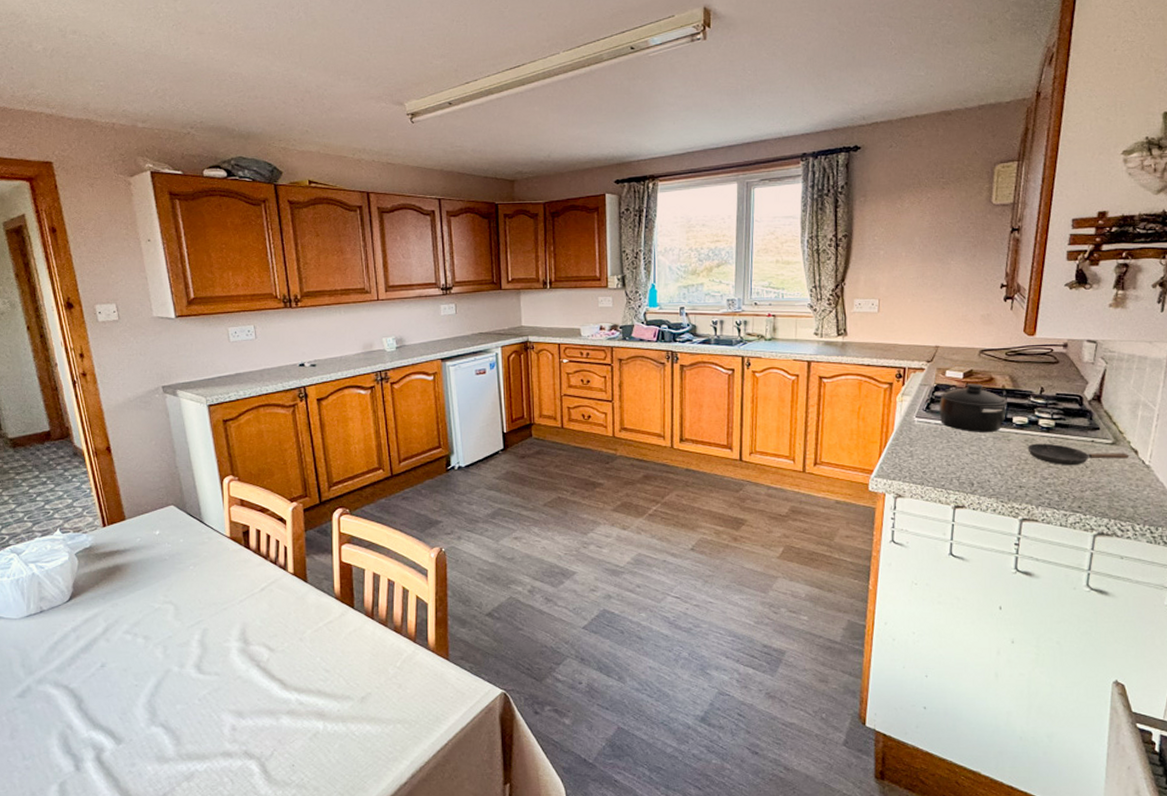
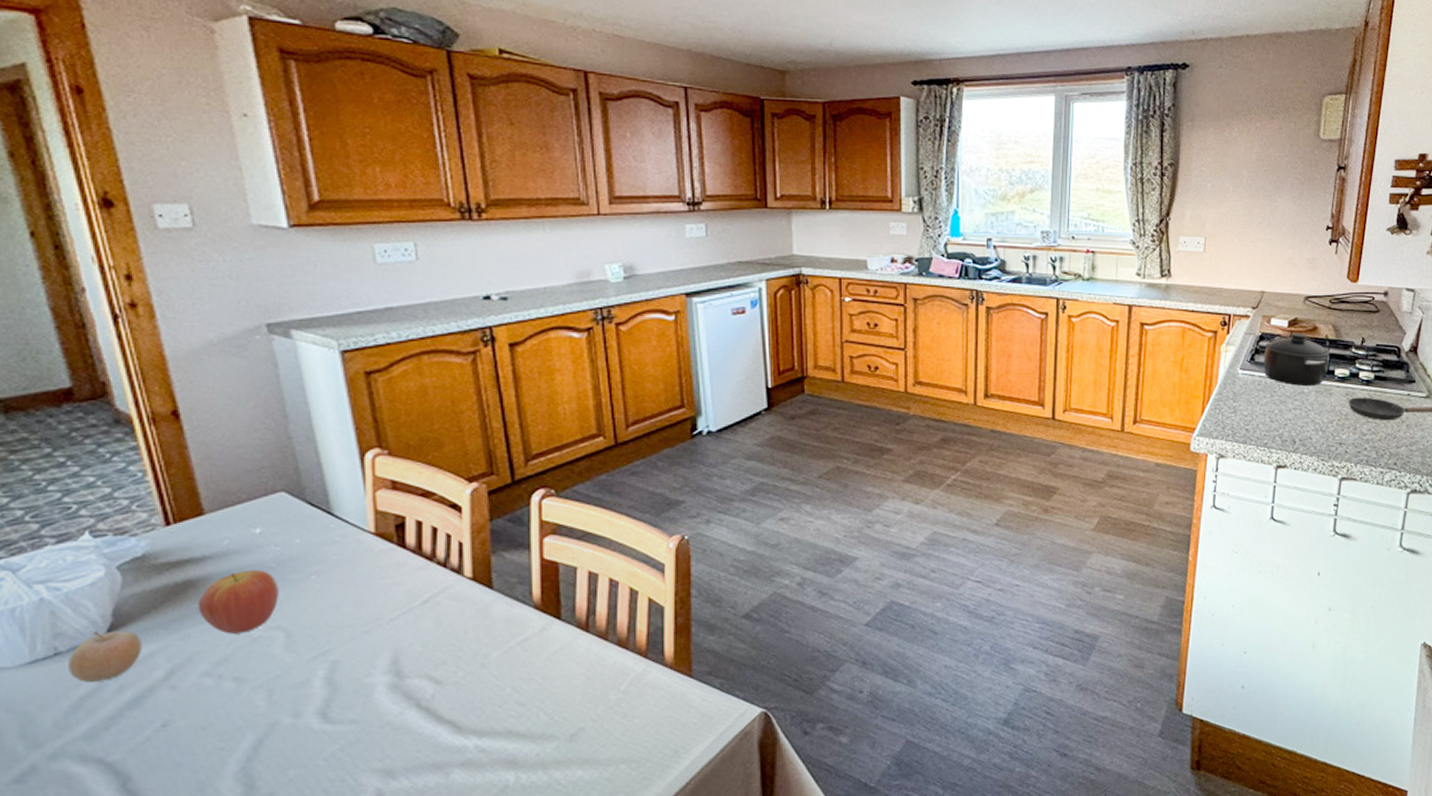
fruit: none [48,598,90,632] -> present [68,631,142,682]
fruit: none [122,559,170,605] -> present [197,569,279,634]

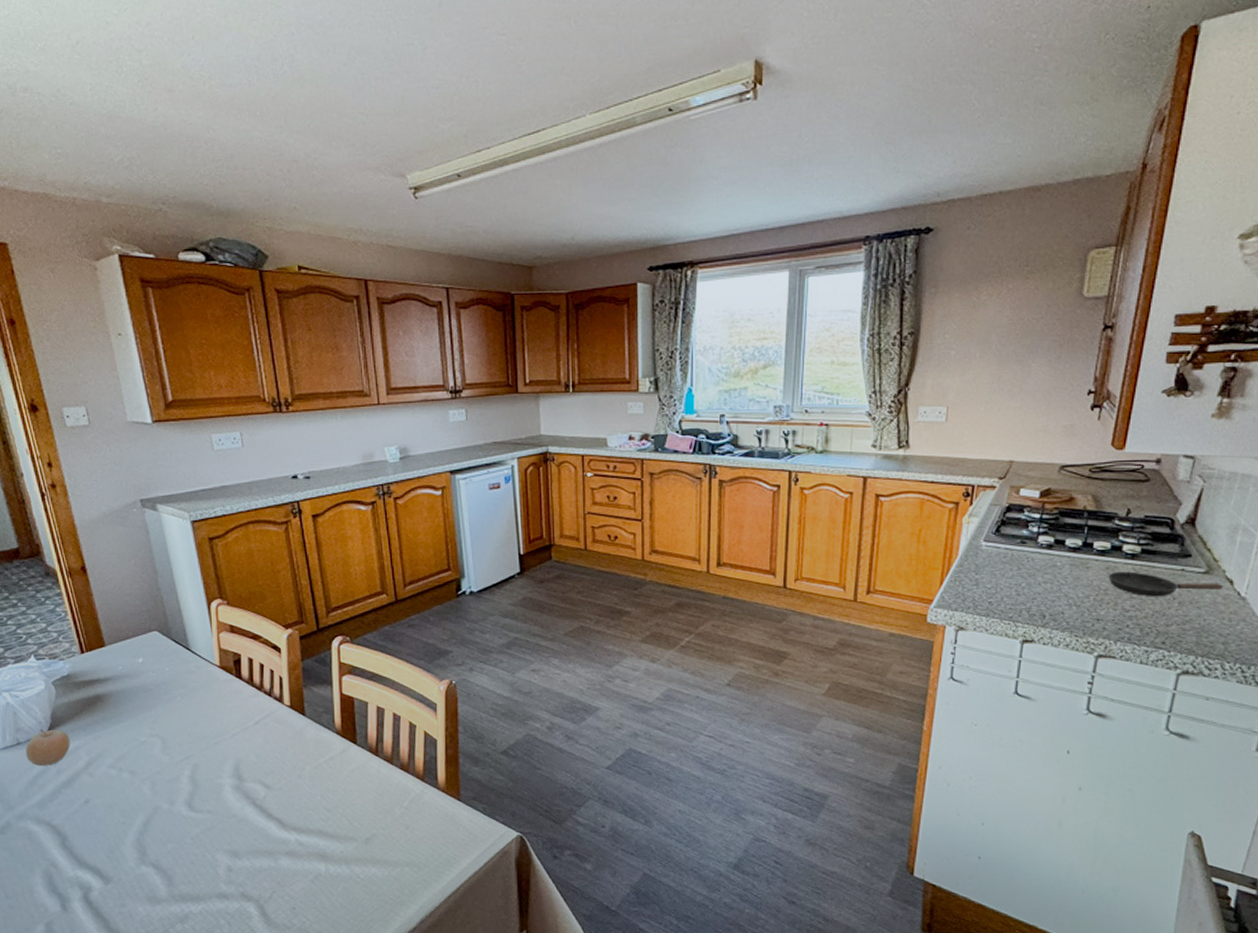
fruit: present [197,569,279,634] -> none [103,689,156,738]
saucepan: present [1263,332,1331,386] -> none [1010,503,1089,559]

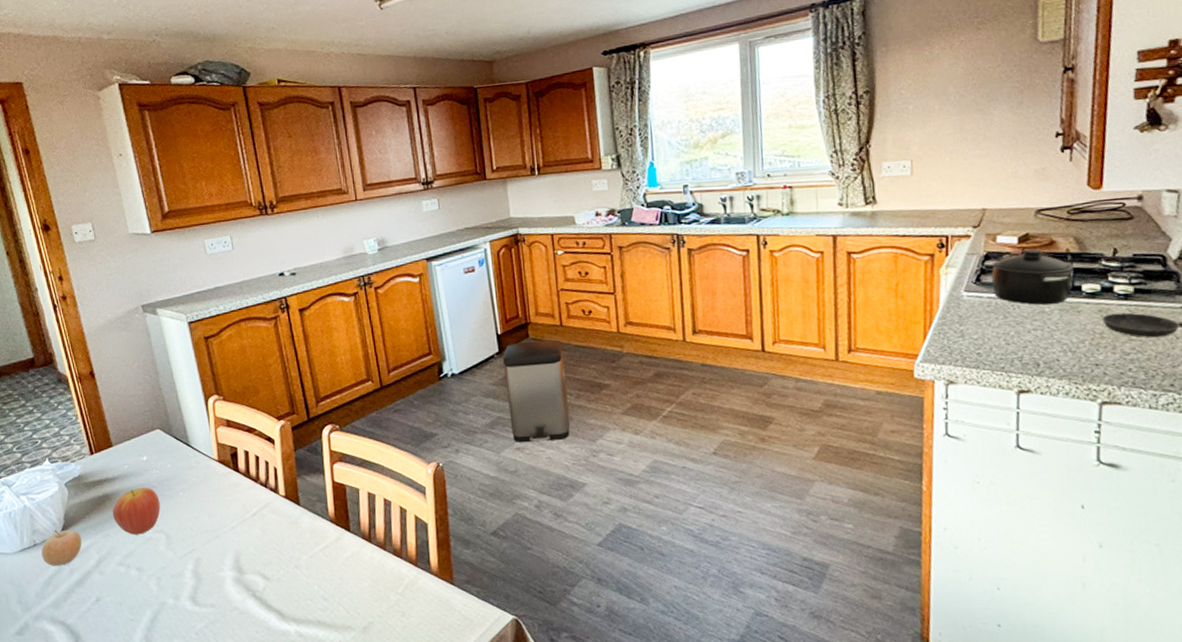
fruit: none [103,689,156,738] -> present [112,487,160,535]
pedal bin: none [523,563,588,664] -> present [502,339,570,442]
saucepan: none [1010,503,1089,559] -> present [991,248,1075,305]

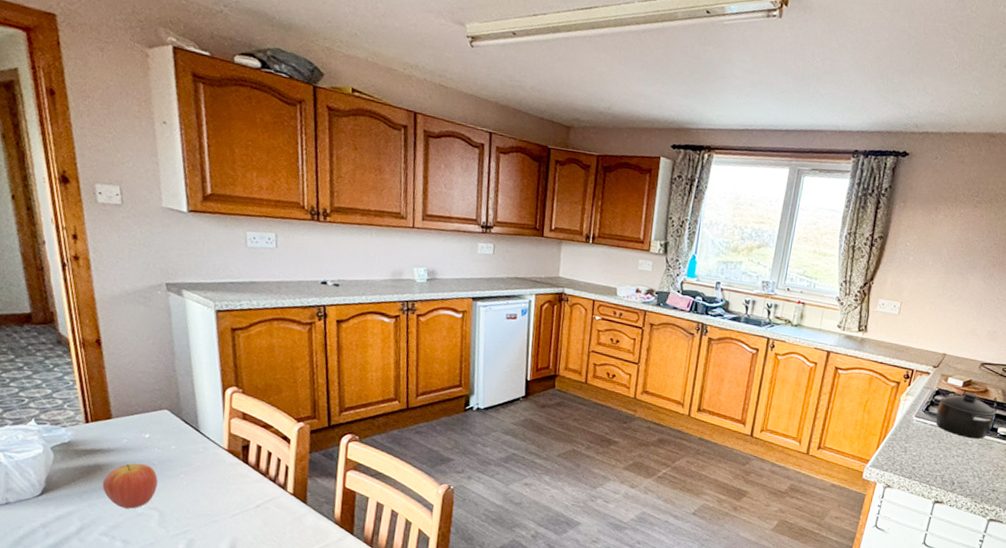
fruit: present [41,530,82,566] -> none [14,491,63,528]
pedal bin: present [502,339,570,442] -> none [523,390,584,482]

